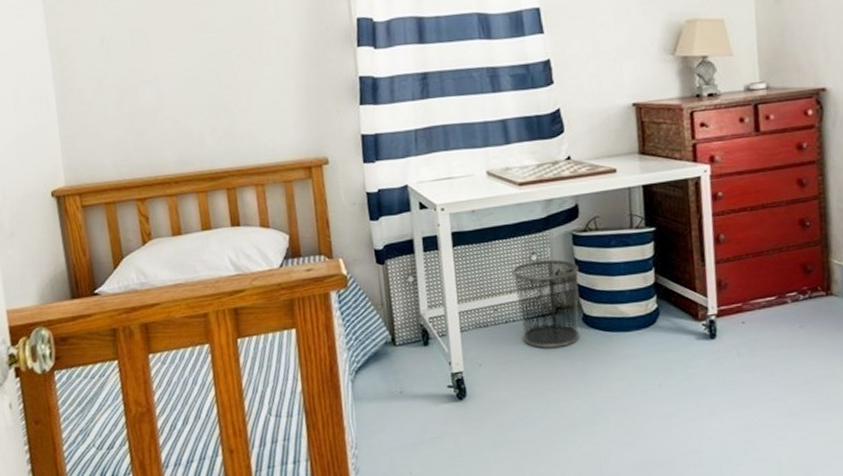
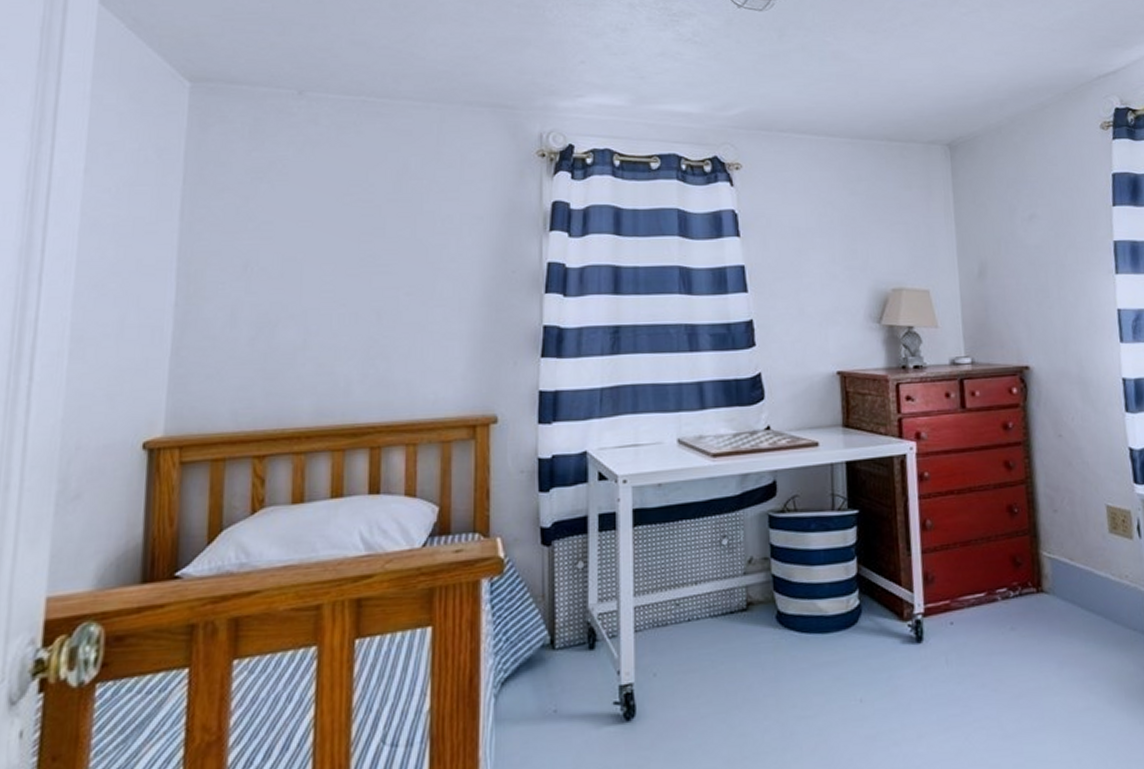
waste bin: present [512,259,580,348] -> none [699,544,775,653]

